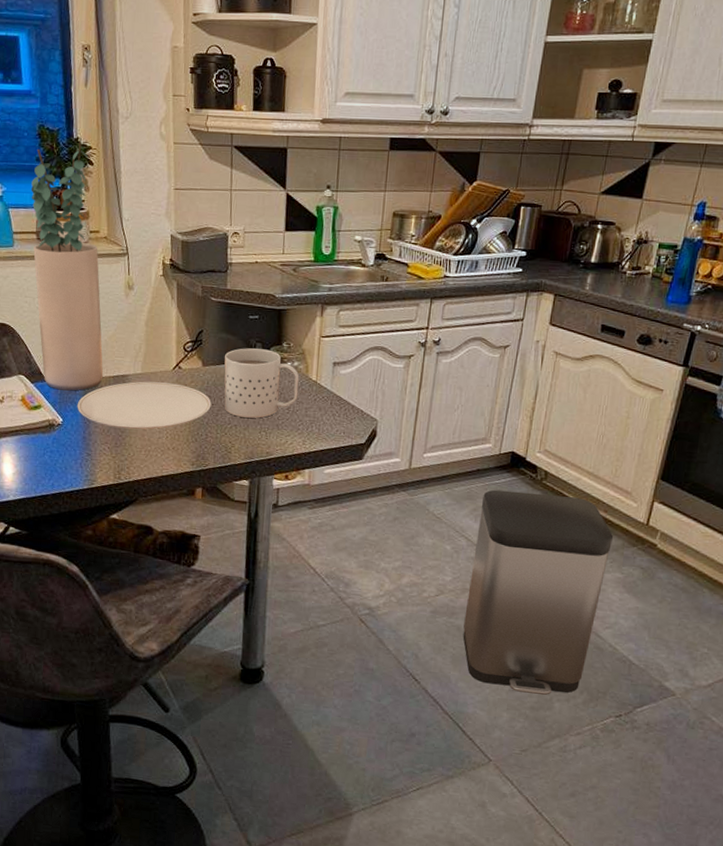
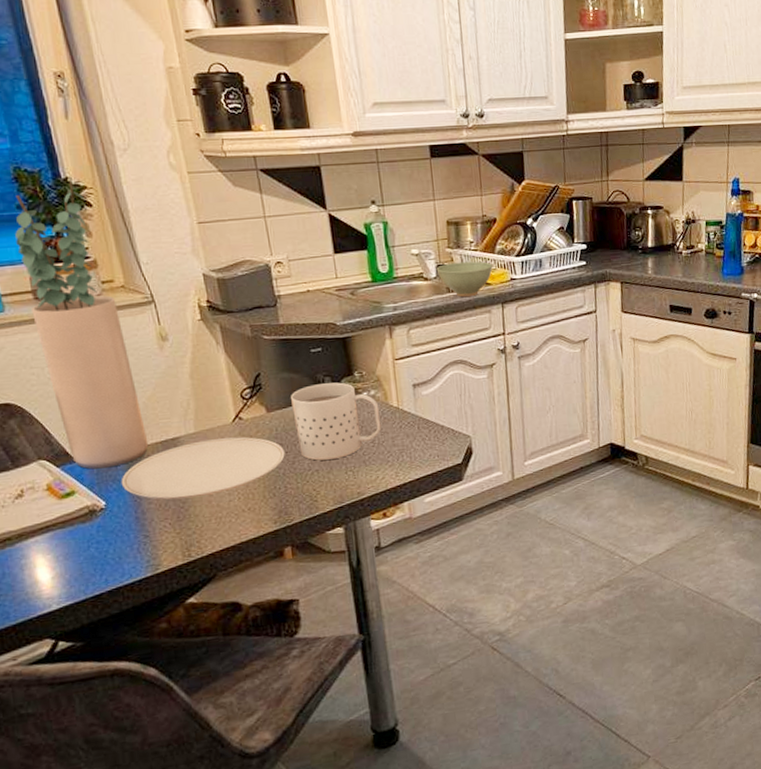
bowl: none [374,253,430,288] -> present [436,261,494,298]
pedal bin: present [463,489,613,695] -> none [591,475,720,681]

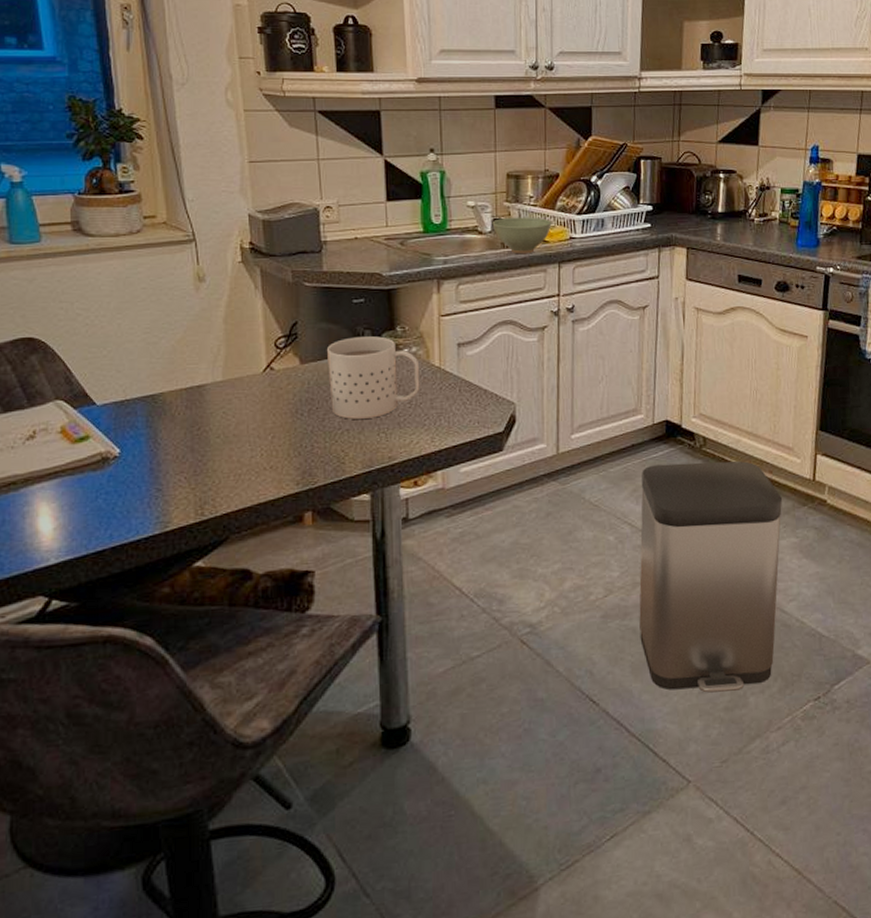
vase: present [15,176,149,469] -> none [62,108,173,414]
plate: present [121,437,285,500] -> none [139,388,315,452]
pedal bin: none [591,475,720,681] -> present [639,461,782,693]

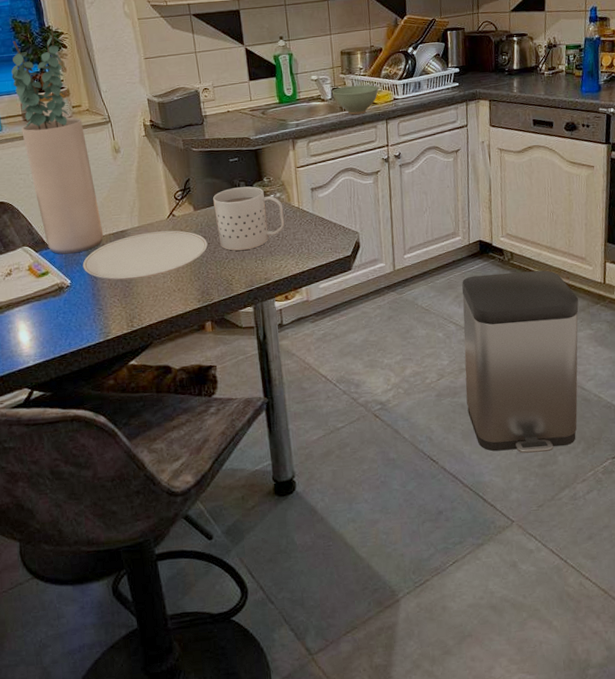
vase: none [62,108,173,414] -> present [11,25,104,255]
plate: none [139,388,315,452] -> present [82,230,208,280]

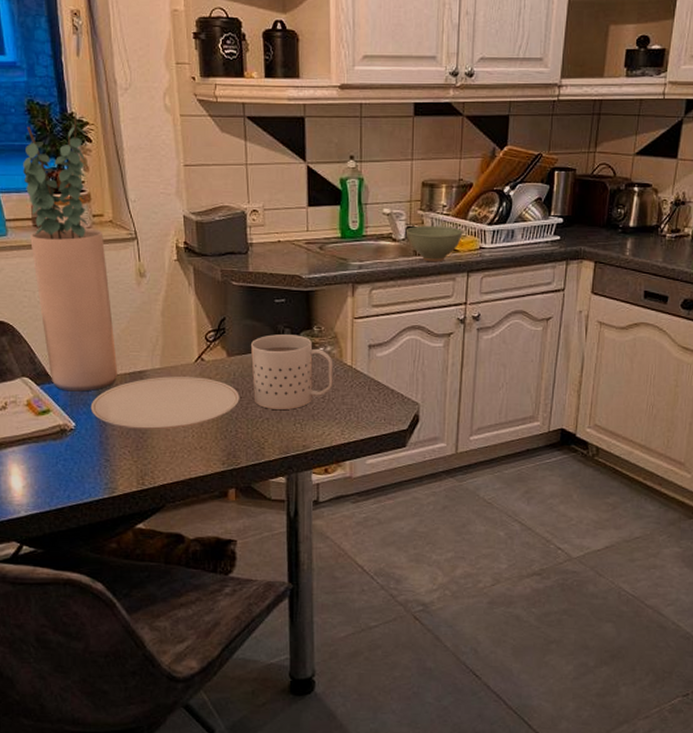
pedal bin: present [462,270,579,453] -> none [522,469,669,680]

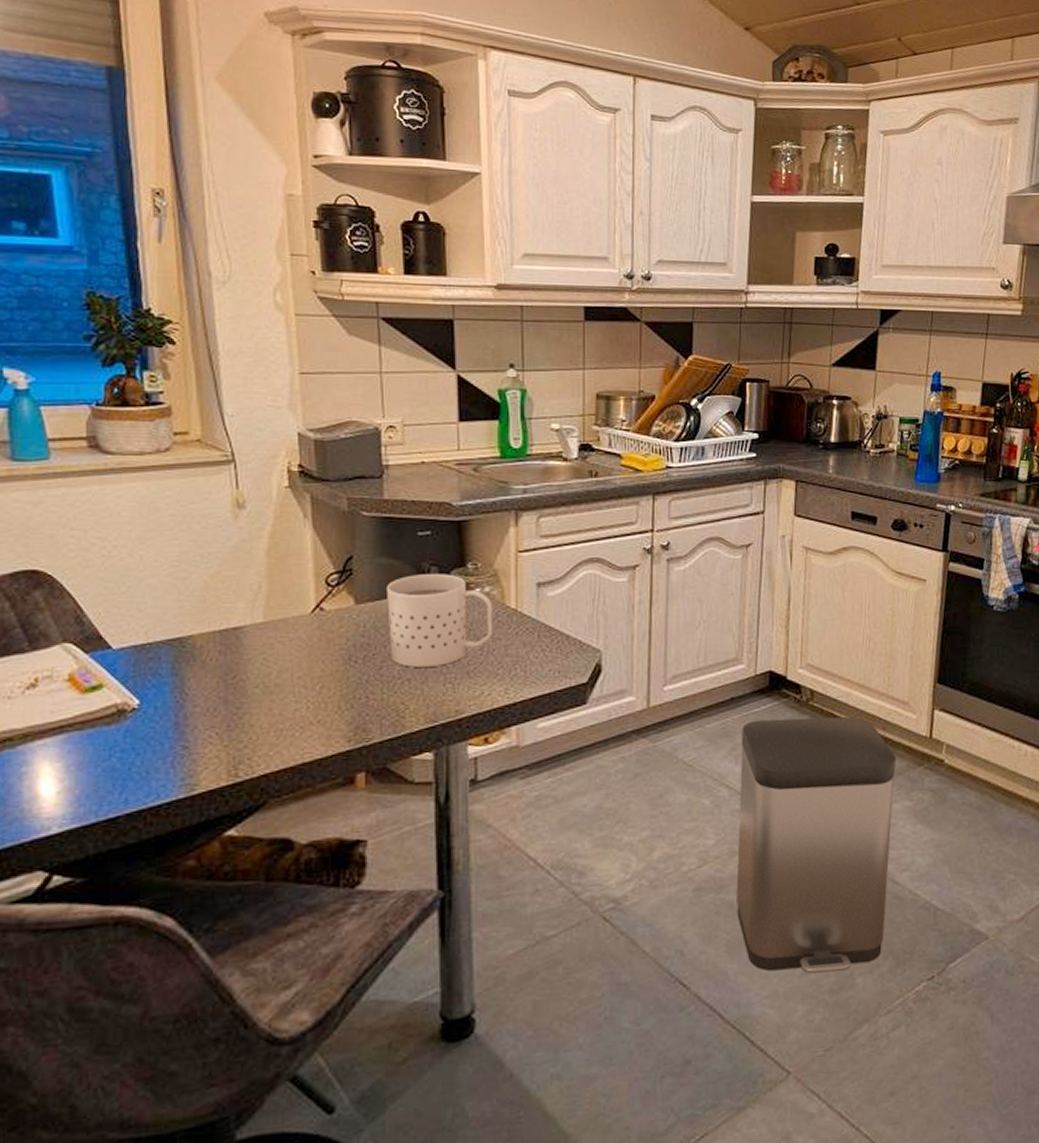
vase: present [23,112,118,392] -> none [77,307,204,659]
plate: present [90,376,239,430] -> none [162,631,371,704]
bowl: present [405,225,464,263] -> none [578,442,647,484]
pedal bin: none [522,469,669,680] -> present [736,717,896,974]

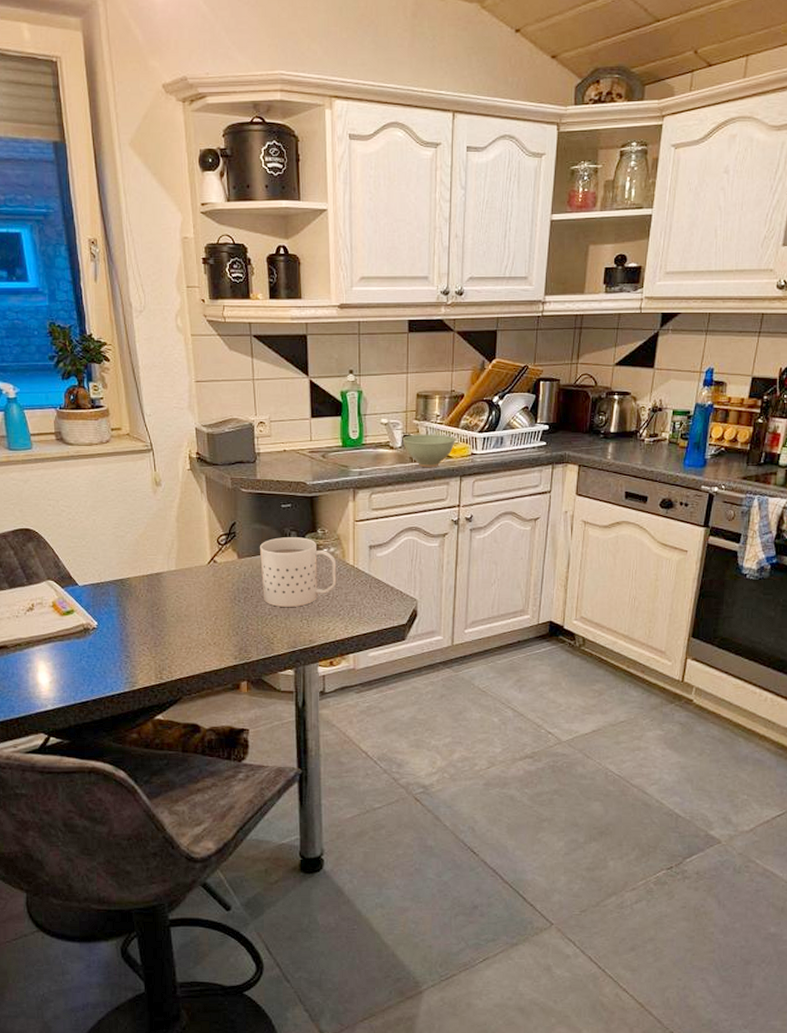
bowl: none [578,442,647,484] -> present [402,434,457,468]
pedal bin: present [736,717,896,974] -> none [516,659,651,855]

